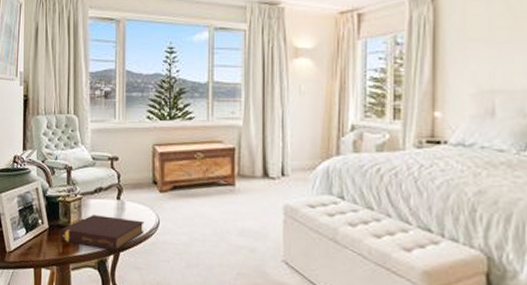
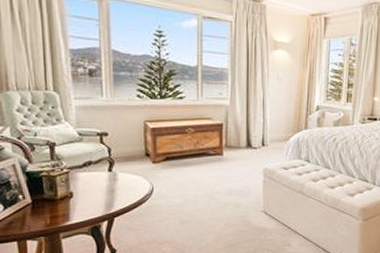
book: present [60,215,144,250] -> none [46,187,139,216]

